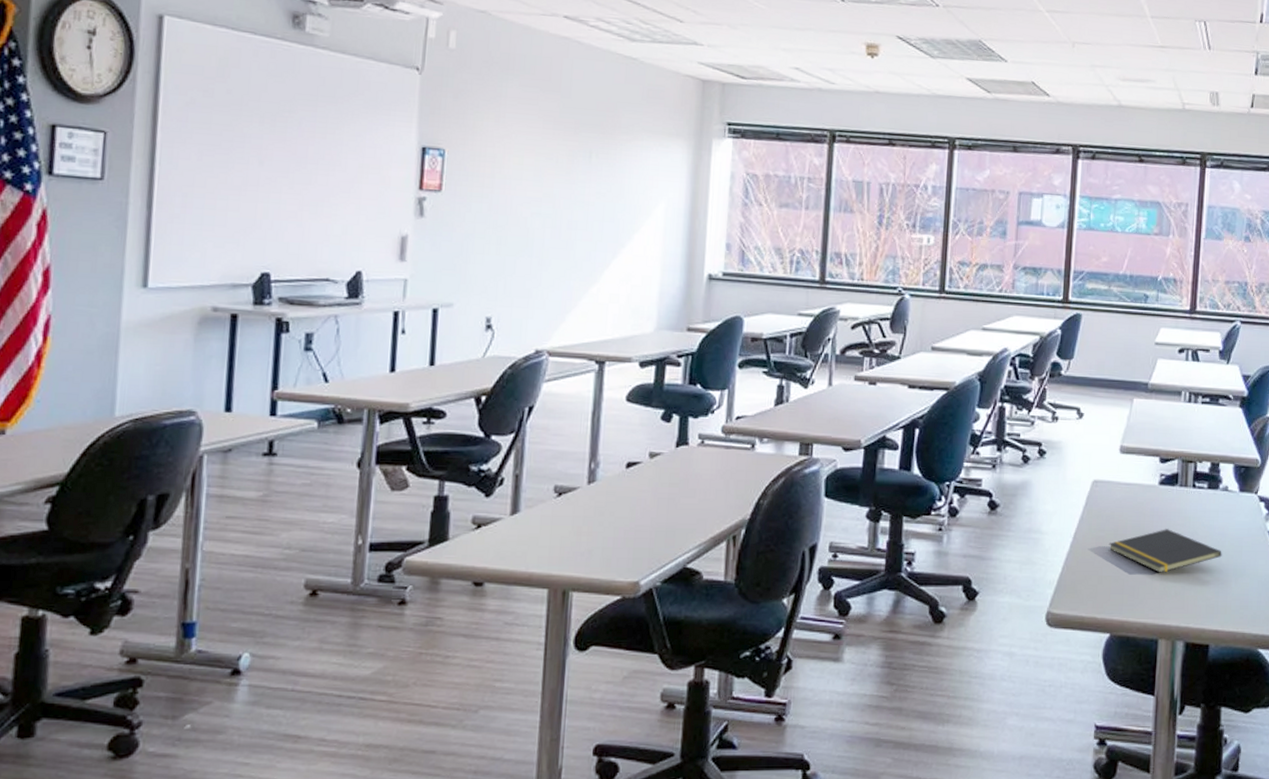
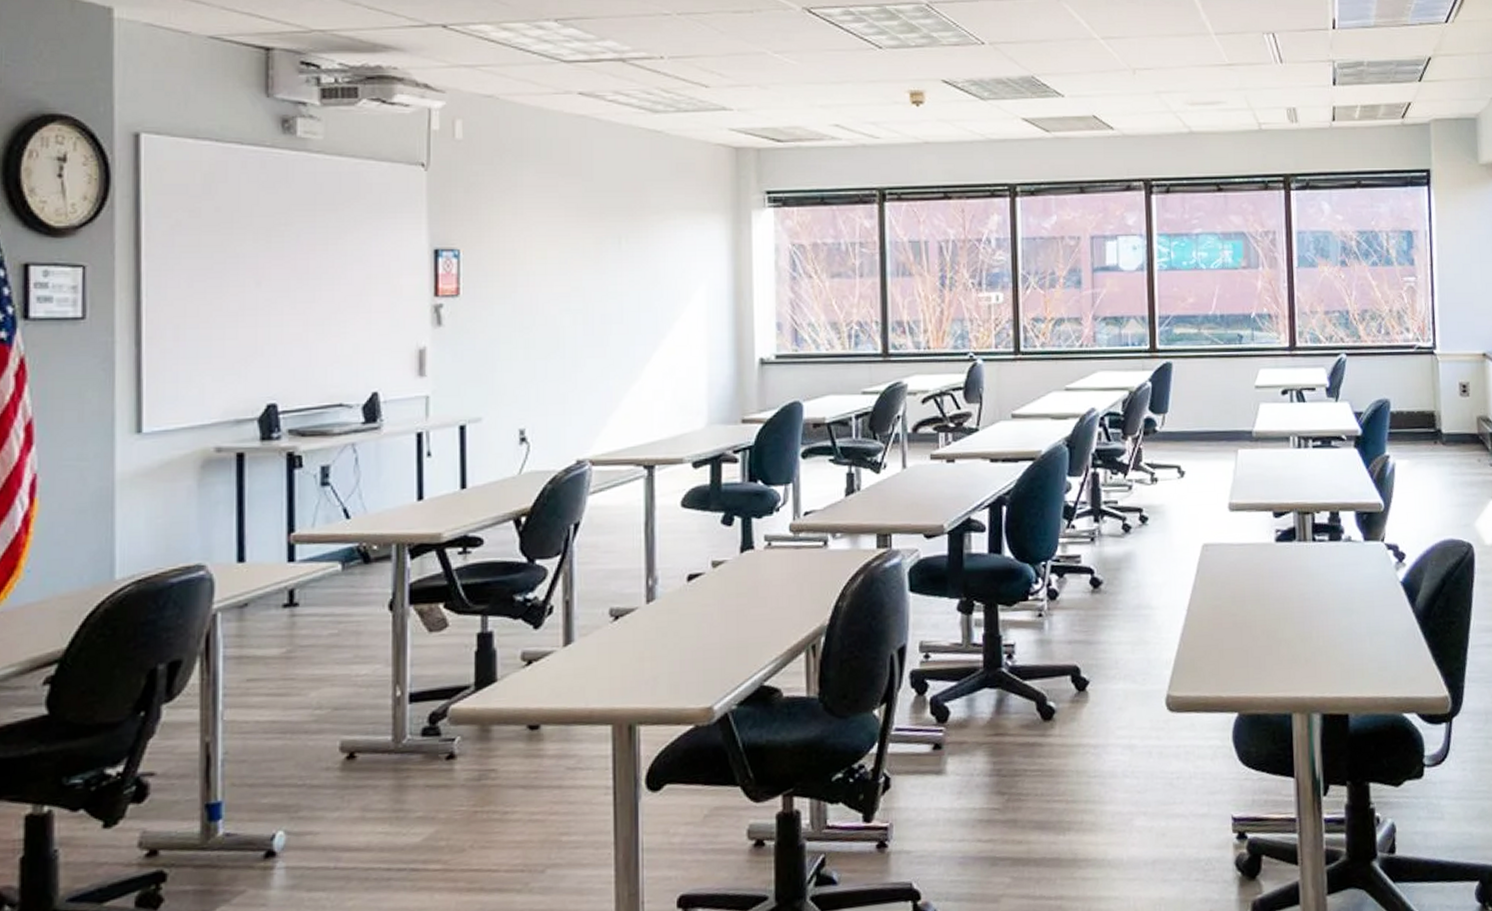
notepad: present [1109,529,1222,573] -> none [1227,590,1353,640]

